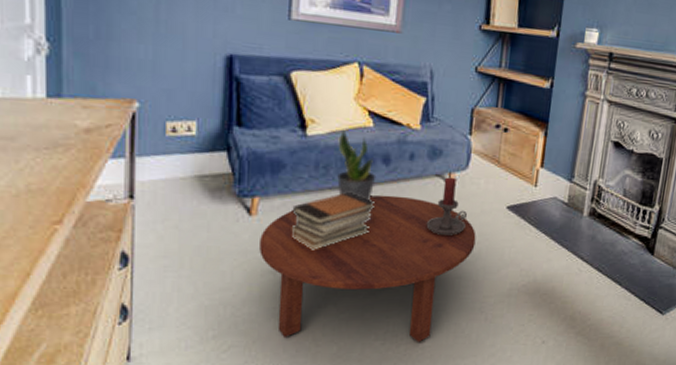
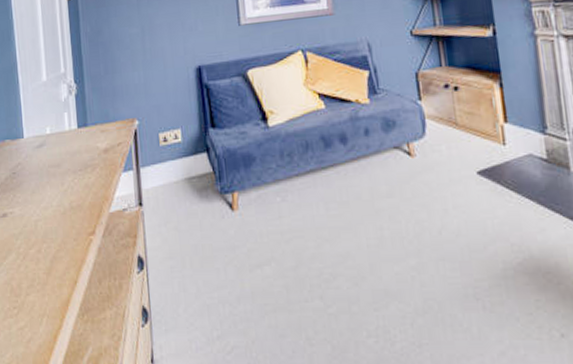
coffee table: present [259,194,476,342] -> none [244,174,452,339]
book stack: present [291,191,375,250] -> none [266,176,341,241]
potted plant: present [337,129,377,200] -> none [296,115,337,182]
candle holder: present [426,177,467,236] -> none [394,147,437,213]

